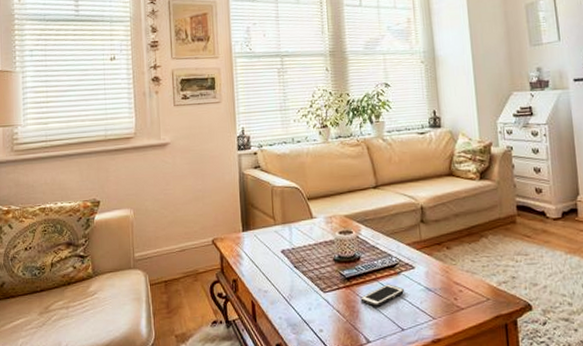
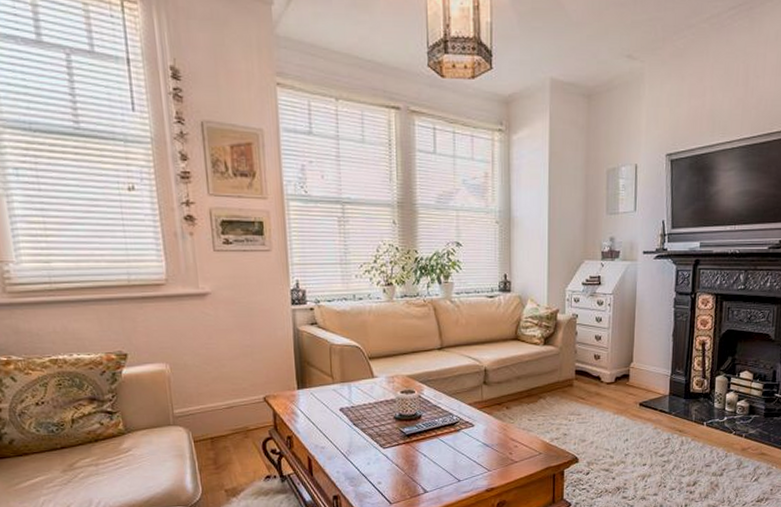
cell phone: present [360,284,404,307] -> none [420,440,463,461]

